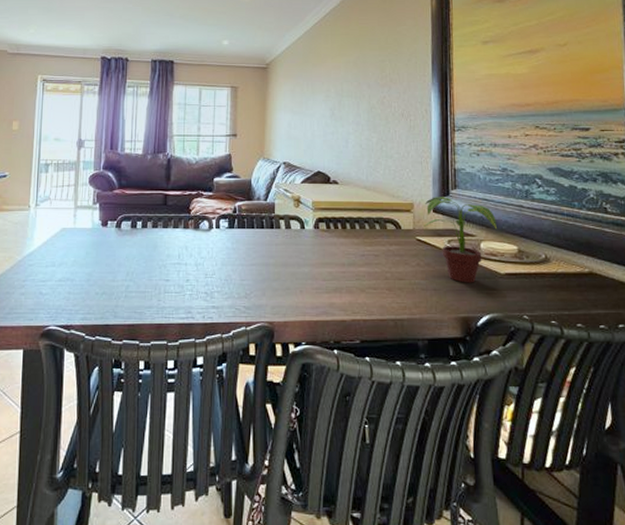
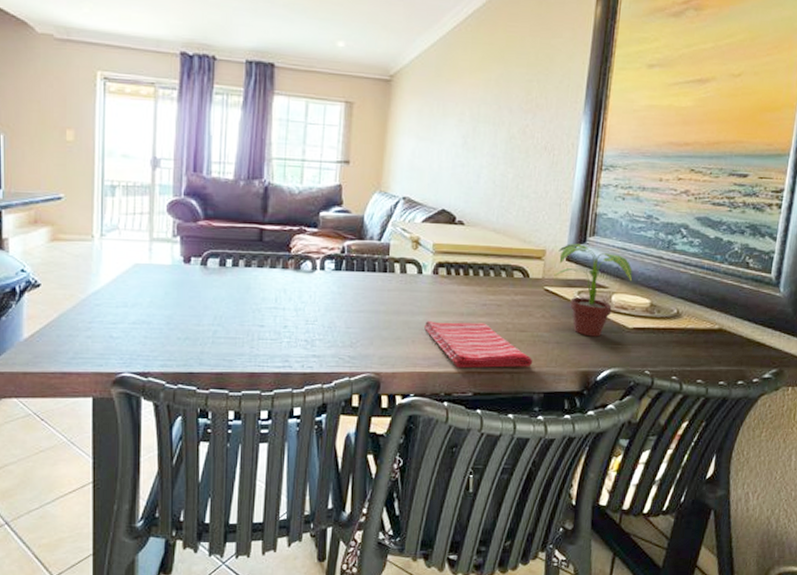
dish towel: none [310,271,414,316] -> present [424,320,533,368]

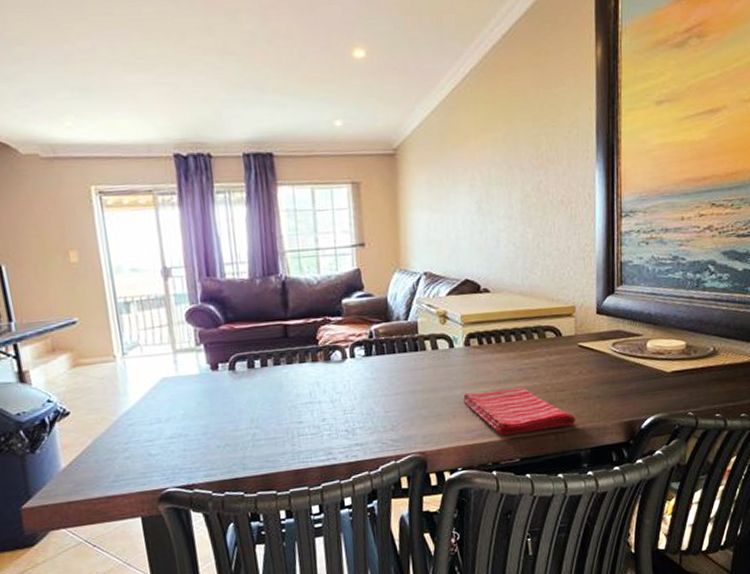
potted plant: present [554,244,633,337] -> none [586,295,665,387]

